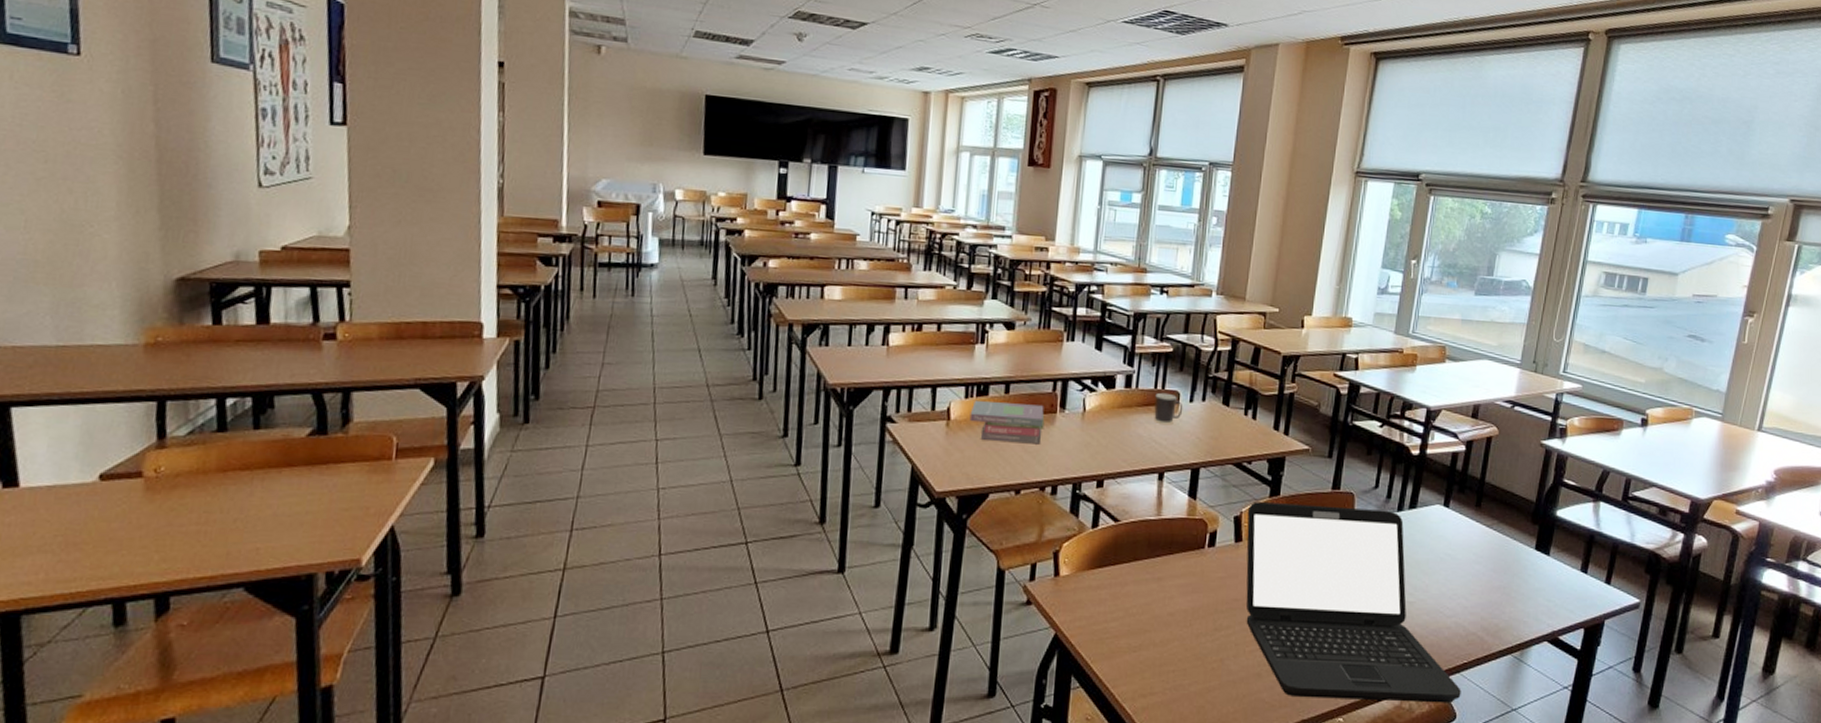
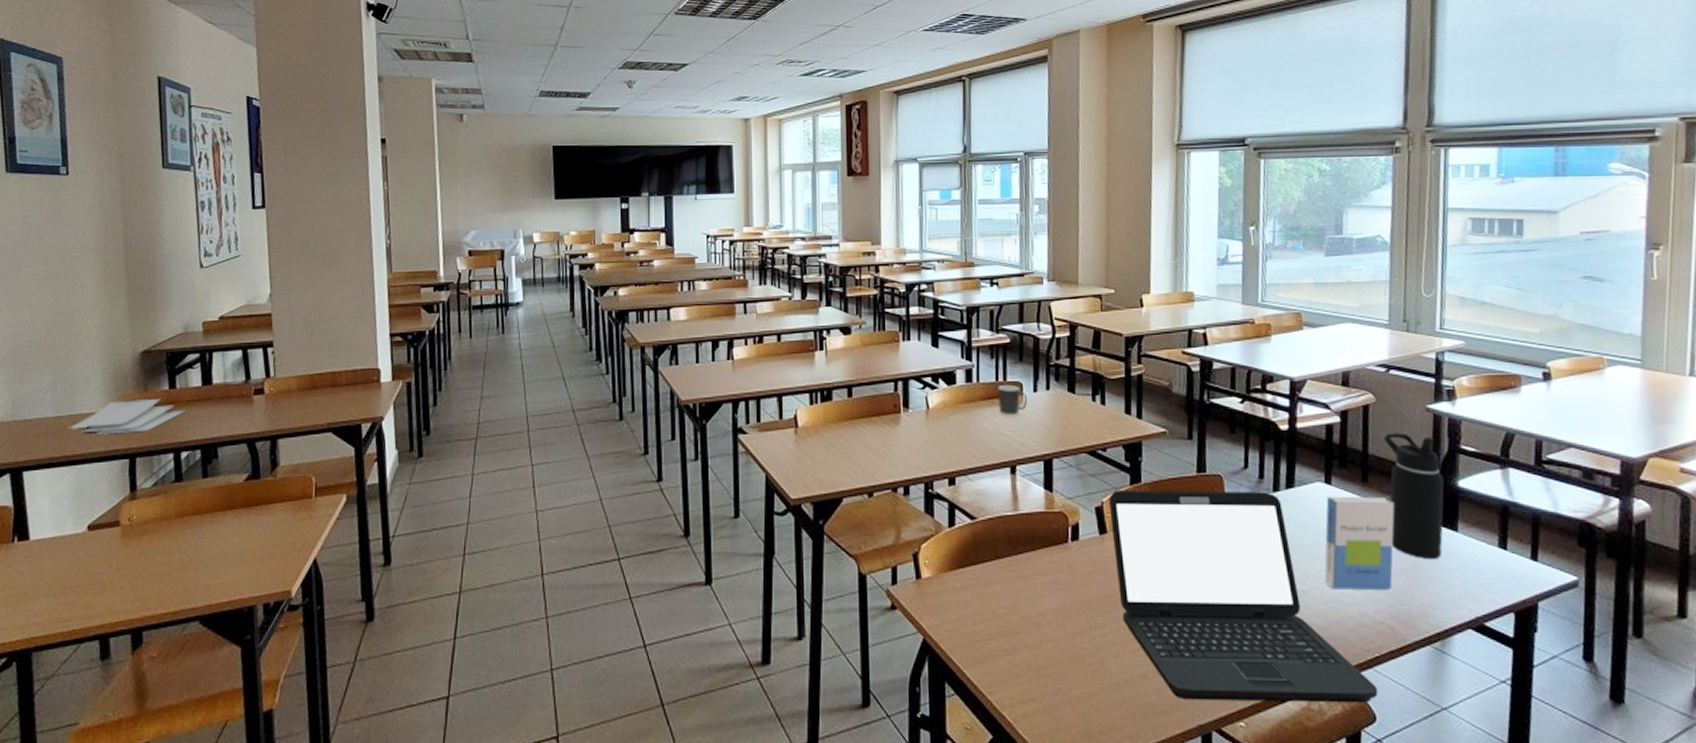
papers: none [74,333,235,373] -> present [68,398,187,436]
books: present [969,399,1045,445] -> none [816,405,890,446]
book: none [1430,518,1500,604] -> present [1324,496,1395,590]
water bottle: none [1492,464,1545,579] -> present [1383,433,1444,558]

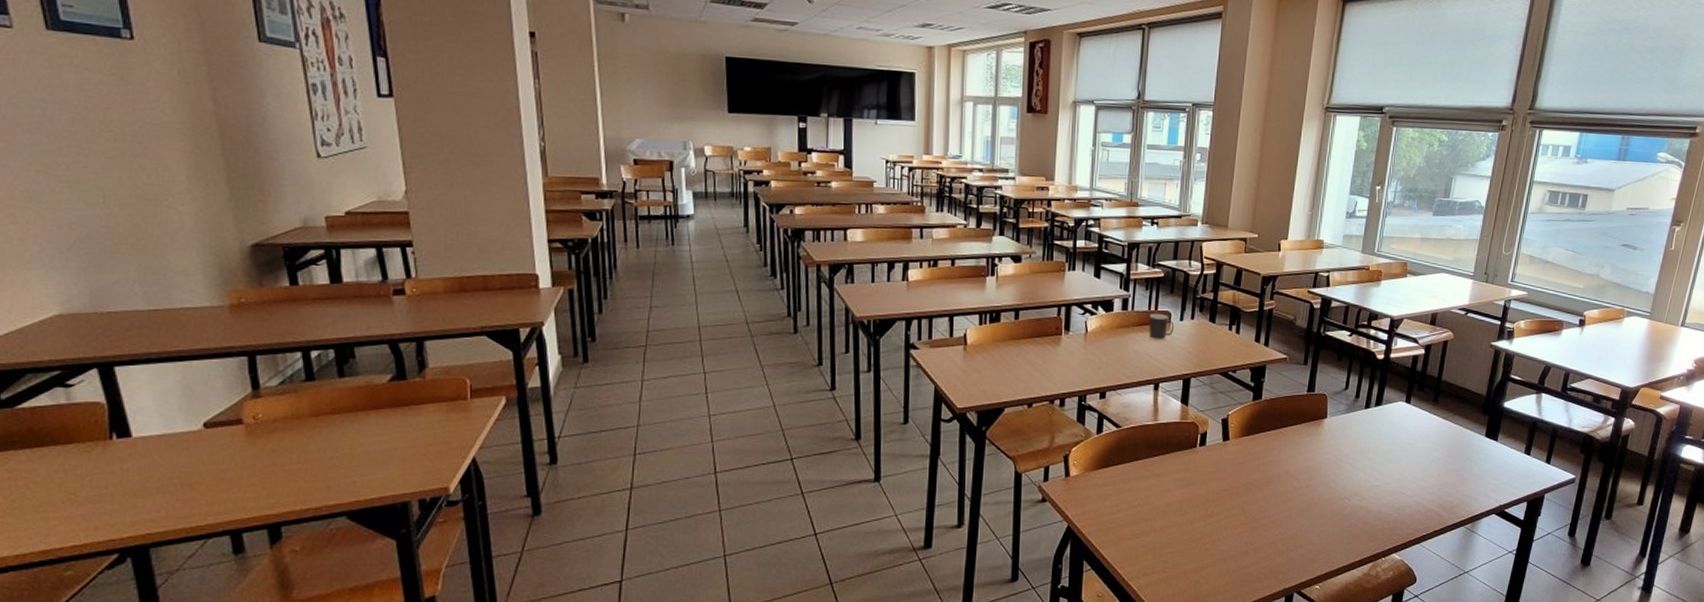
papers: present [68,398,187,436] -> none [166,294,314,332]
laptop: present [1109,490,1378,703] -> none [1233,405,1421,570]
book: present [1324,496,1395,590] -> none [1394,413,1455,485]
water bottle: present [1383,433,1444,558] -> none [1448,364,1494,462]

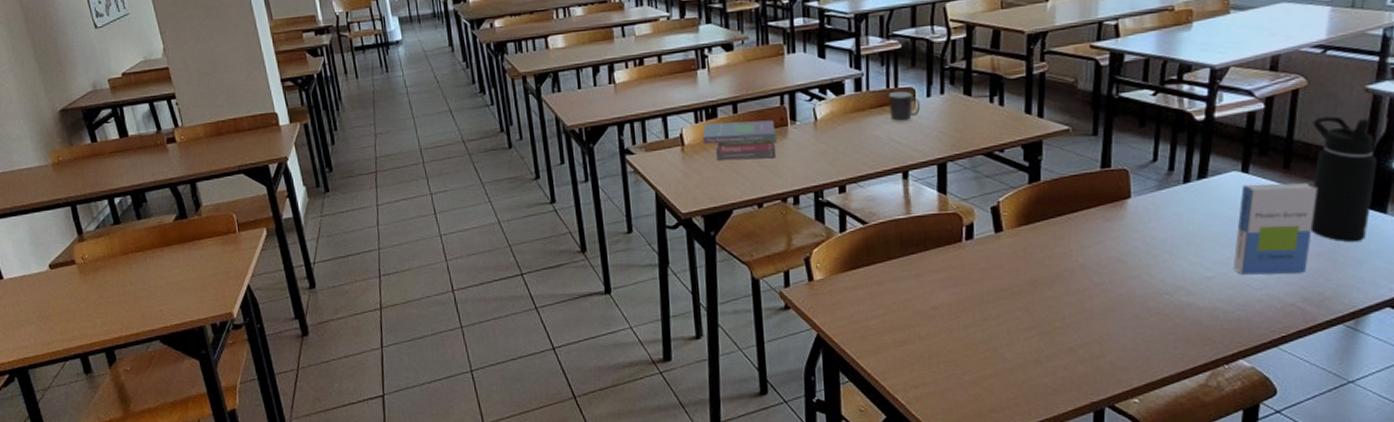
books: none [984,326,1052,363] -> present [702,120,777,160]
book: none [1394,413,1455,485] -> present [1233,183,1318,275]
water bottle: none [1448,364,1494,462] -> present [1310,116,1377,242]

